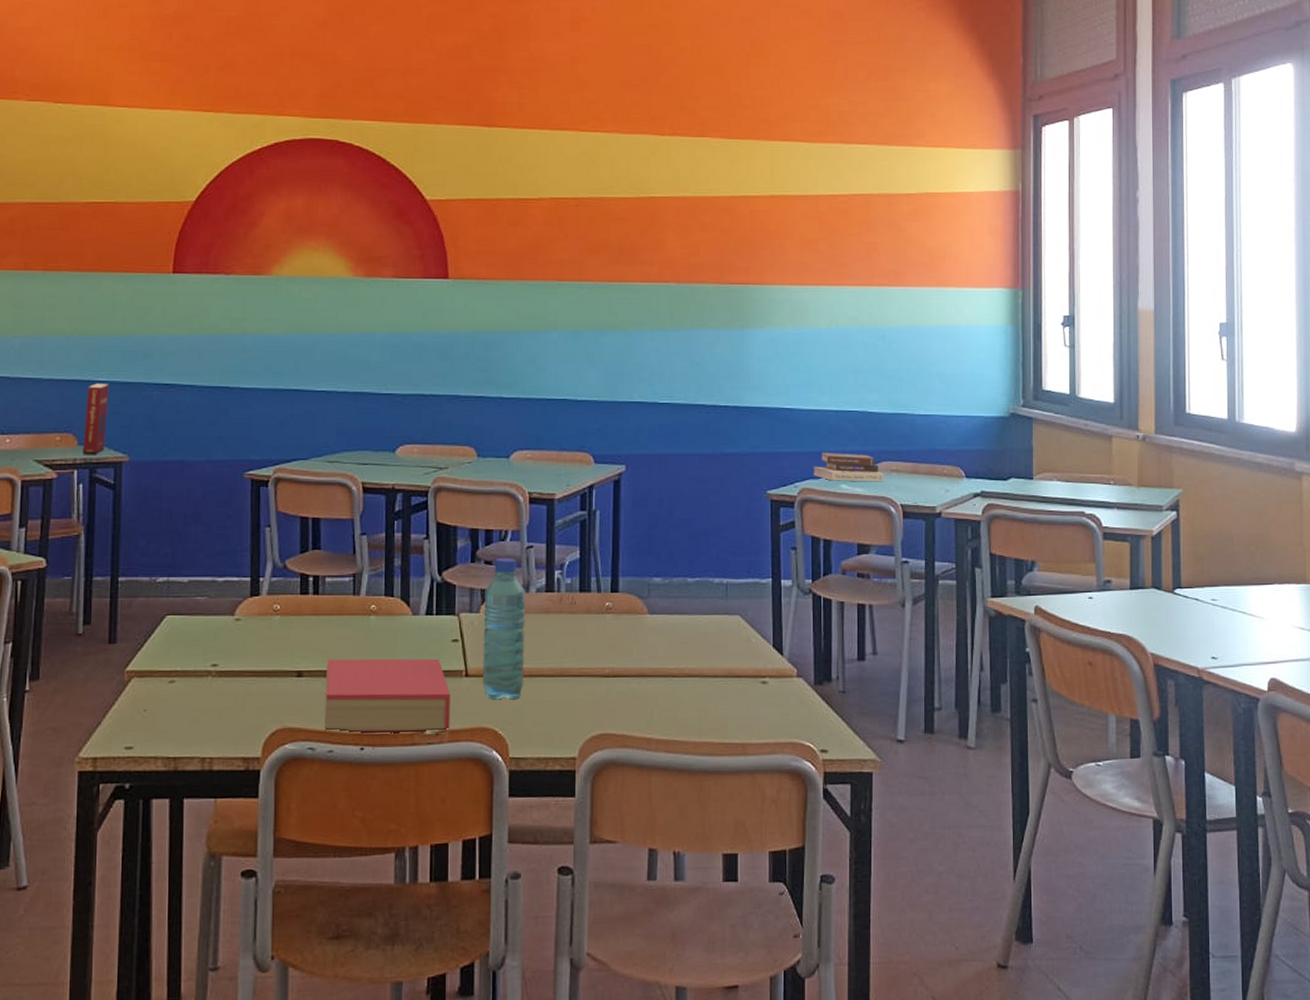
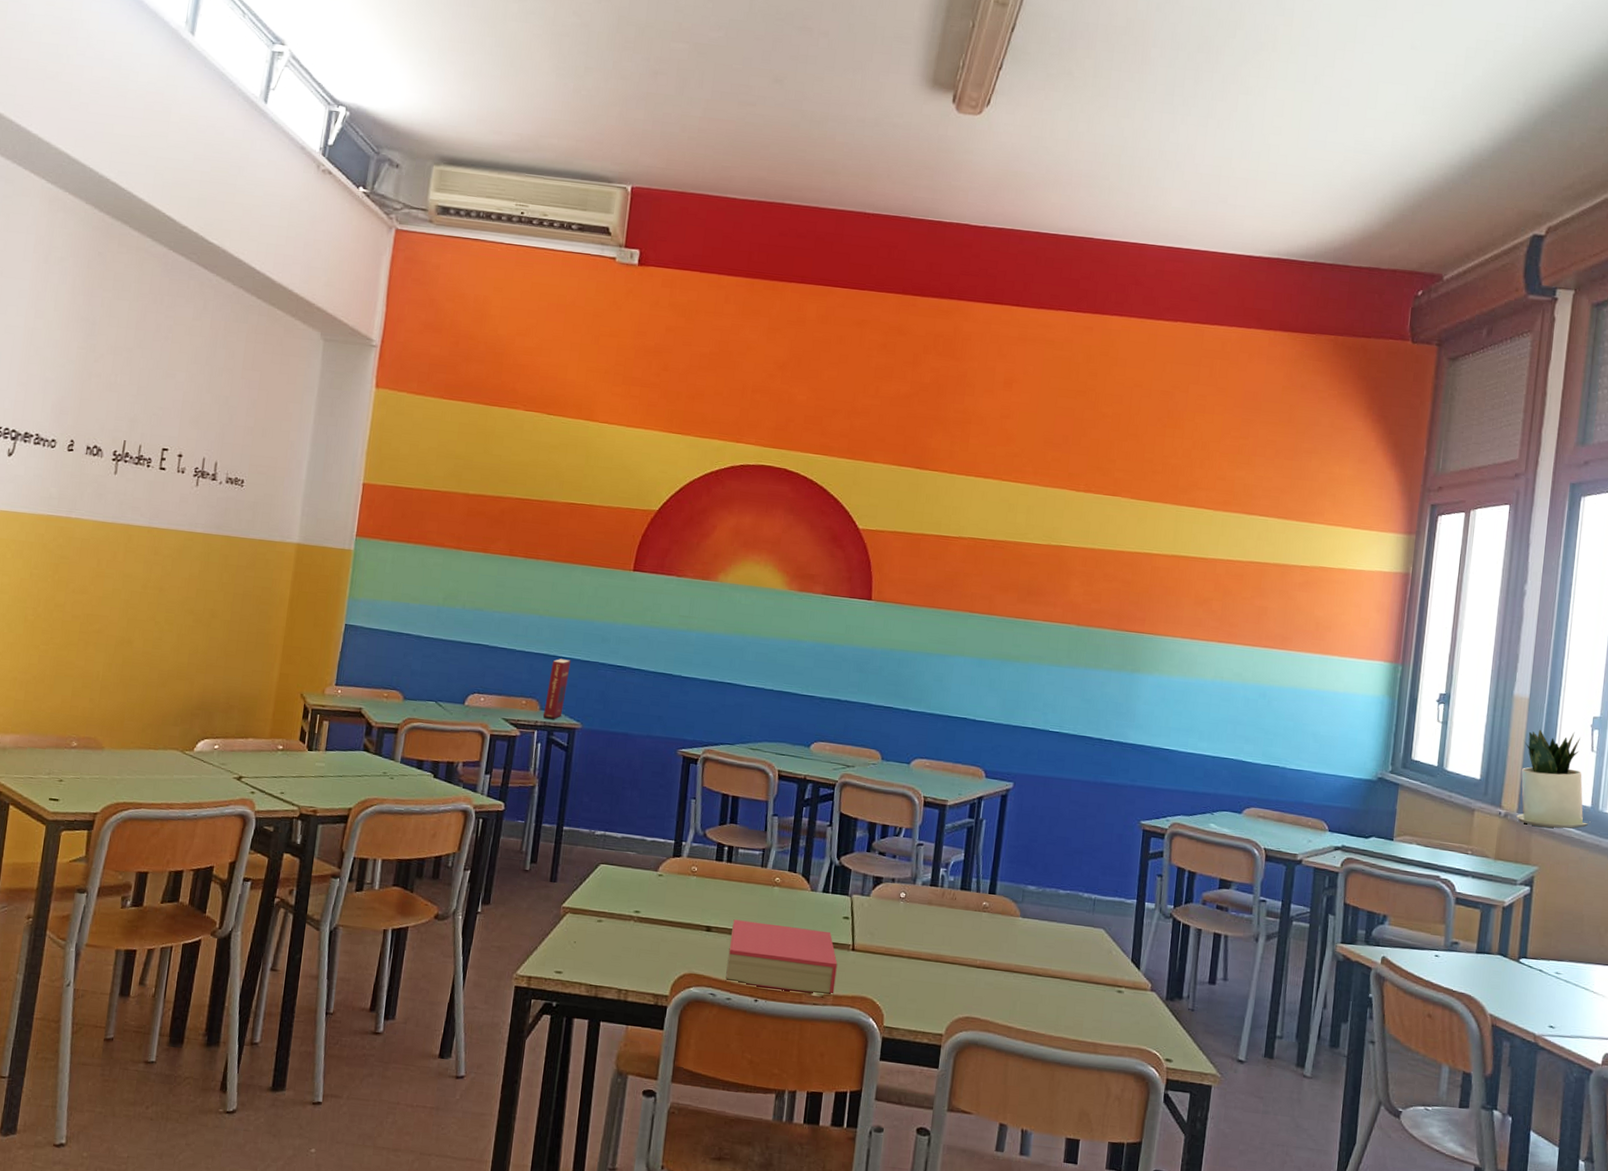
water bottle: present [482,557,525,700] -> none [866,850,912,977]
books: present [813,453,884,482] -> none [1184,793,1252,826]
planter: none [1154,341,1229,447] -> present [1516,729,1591,829]

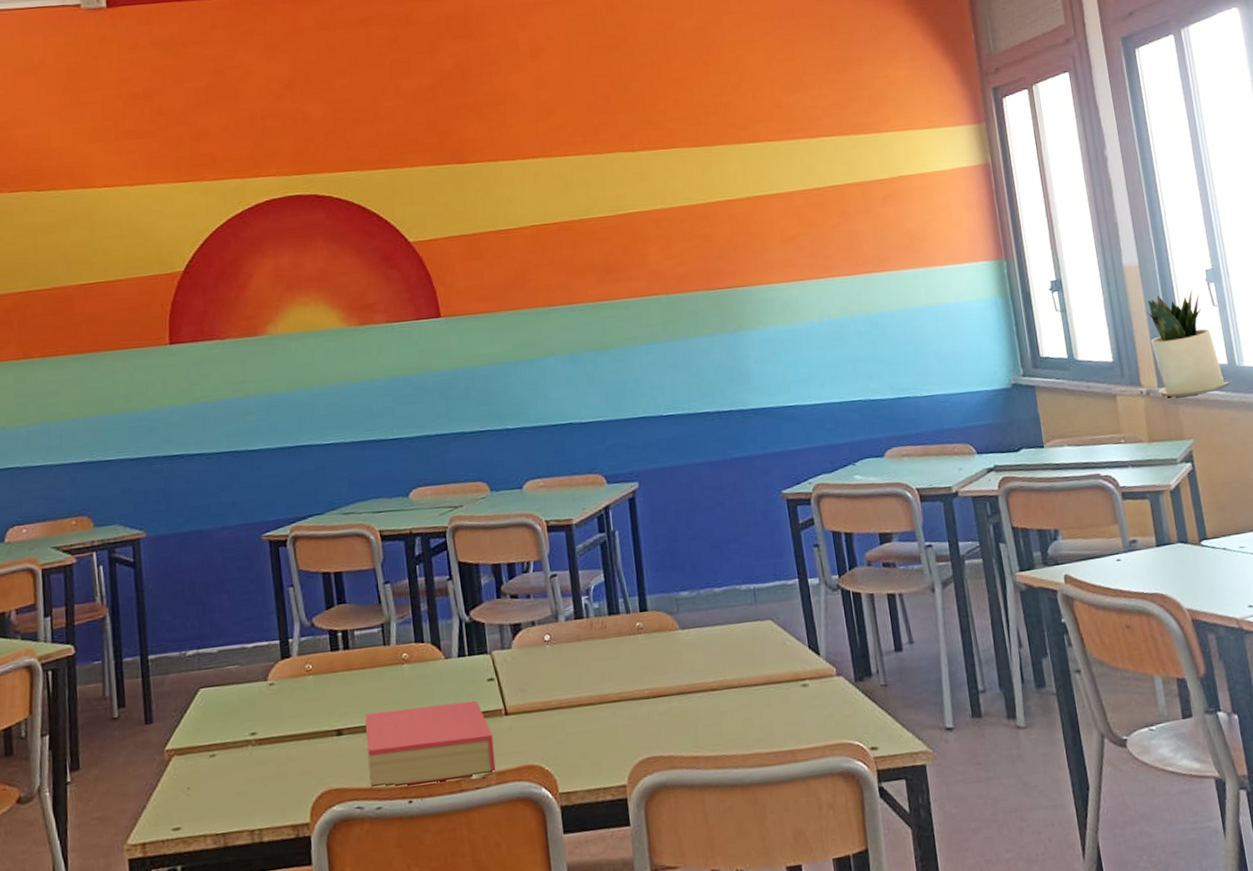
book: present [543,659,571,720] -> none [97,461,121,537]

